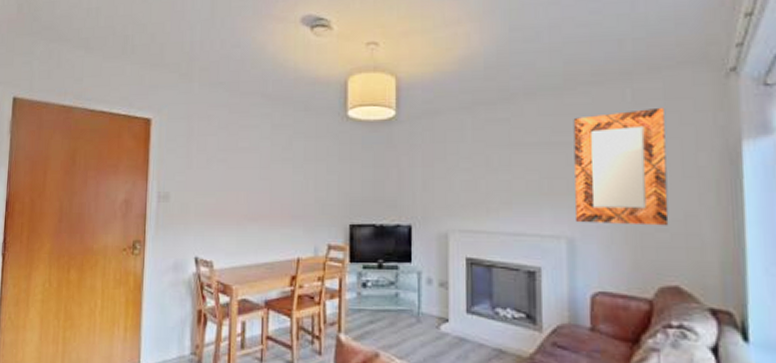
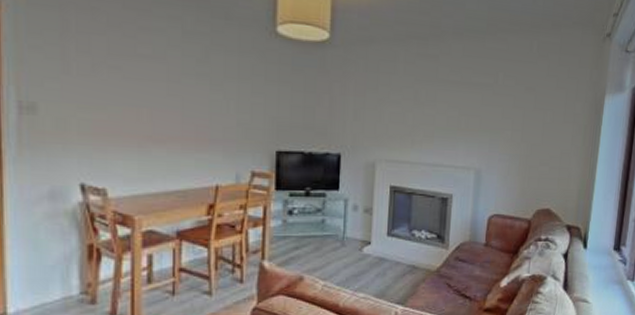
home mirror: present [573,107,669,226] -> none [483,60,559,161]

